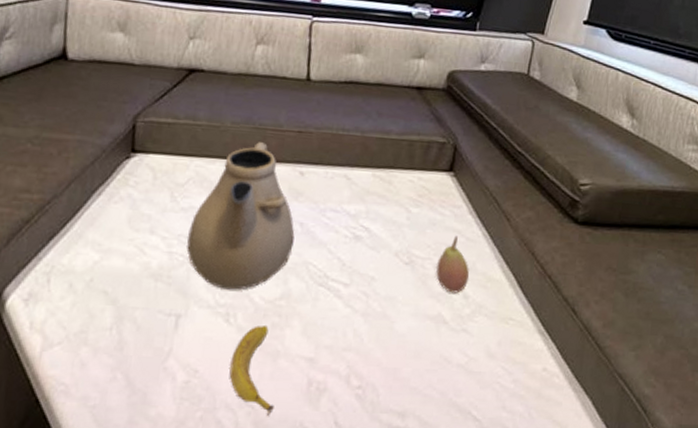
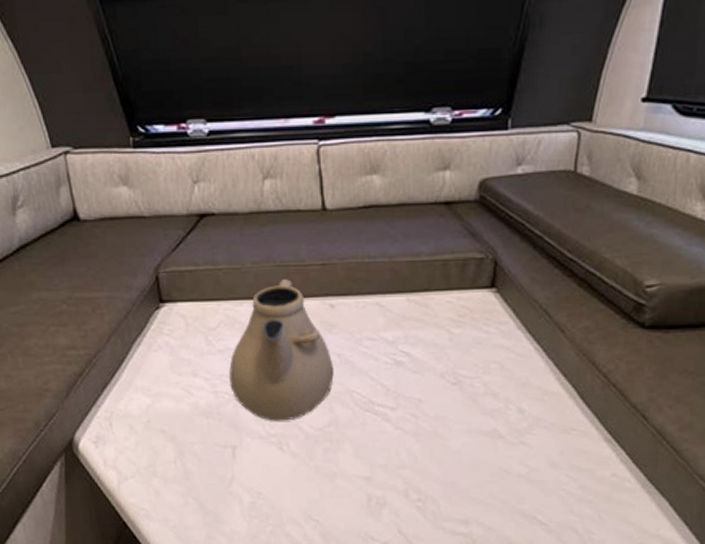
banana: present [229,324,274,416] -> none [290,450,338,528]
fruit: present [436,235,470,293] -> none [487,352,524,409]

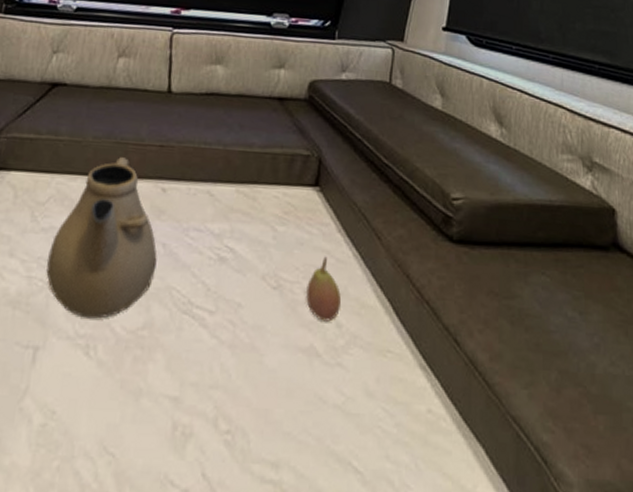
fruit: none [487,352,524,409] -> present [306,256,342,322]

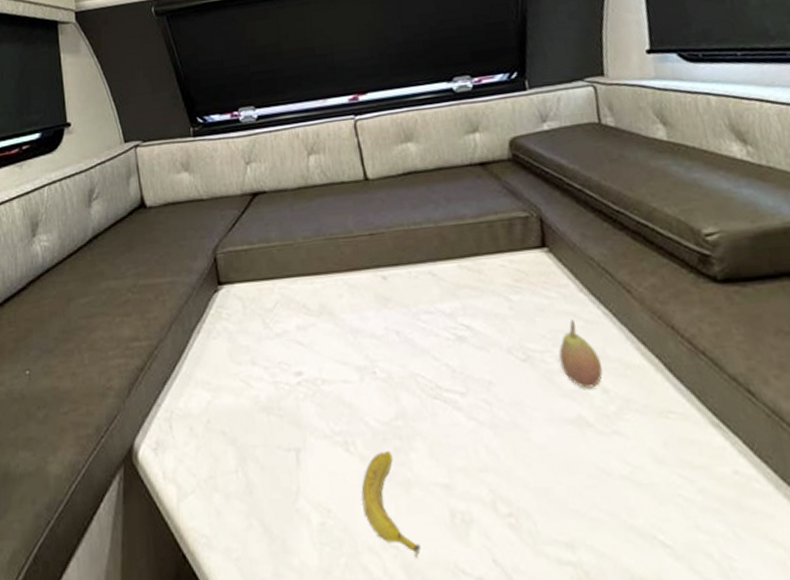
teapot: present [46,157,157,319] -> none [287,252,395,415]
banana: none [89,358,137,466] -> present [361,450,421,557]

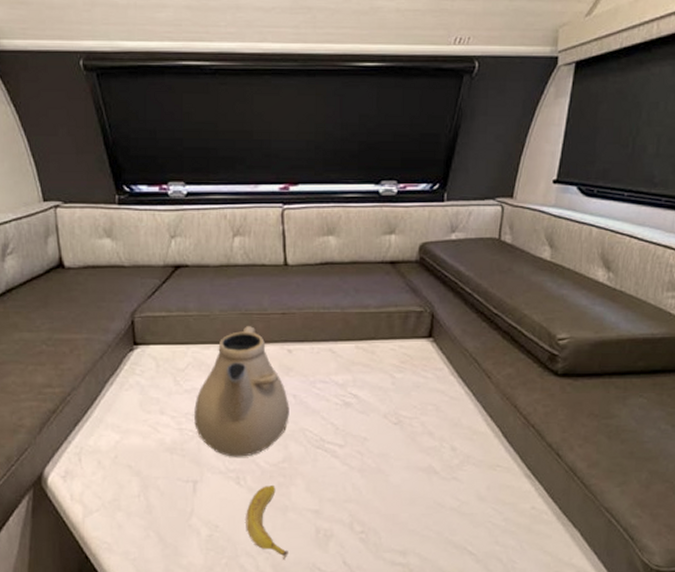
teapot: none [287,252,395,415] -> present [193,326,289,457]
fruit: present [558,319,603,389] -> none [424,395,456,447]

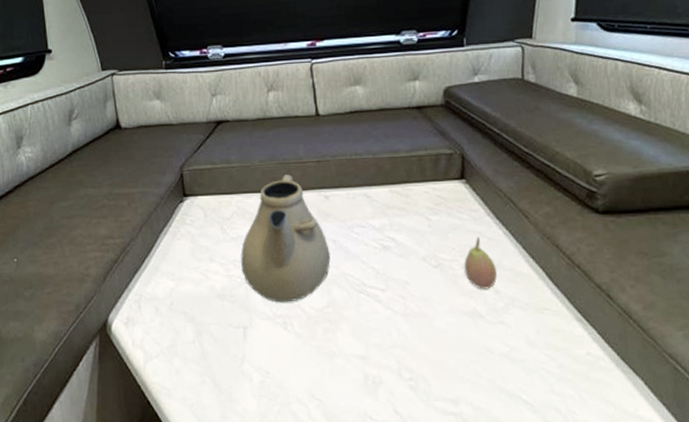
banana: present [246,484,288,559] -> none [295,330,339,407]
fruit: none [424,395,456,447] -> present [464,237,498,290]

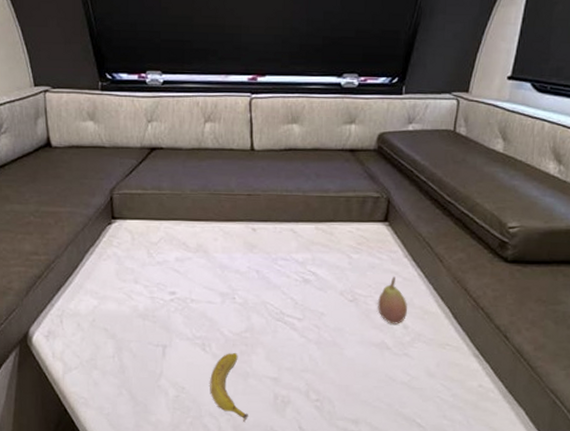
teapot: present [240,175,331,303] -> none [164,205,253,326]
banana: none [295,330,339,407] -> present [210,352,248,422]

